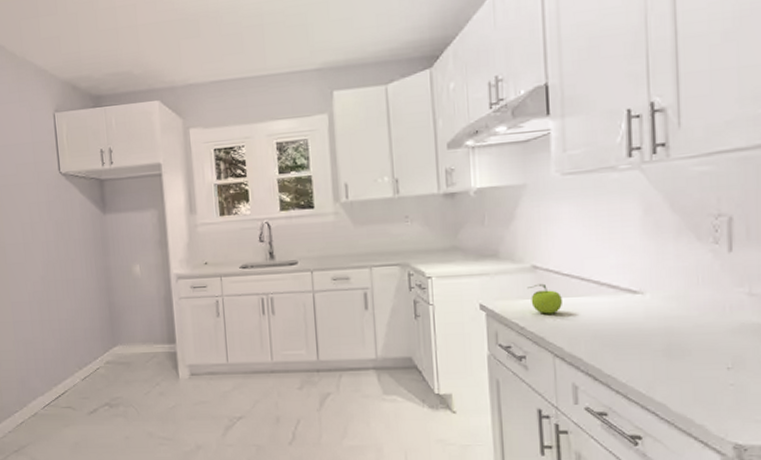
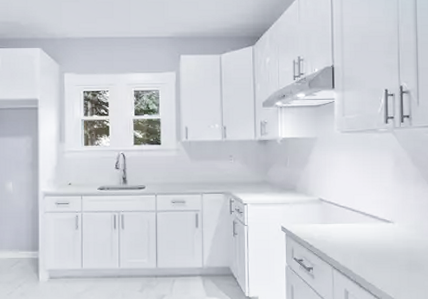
fruit: present [527,283,563,314] -> none [315,212,340,236]

